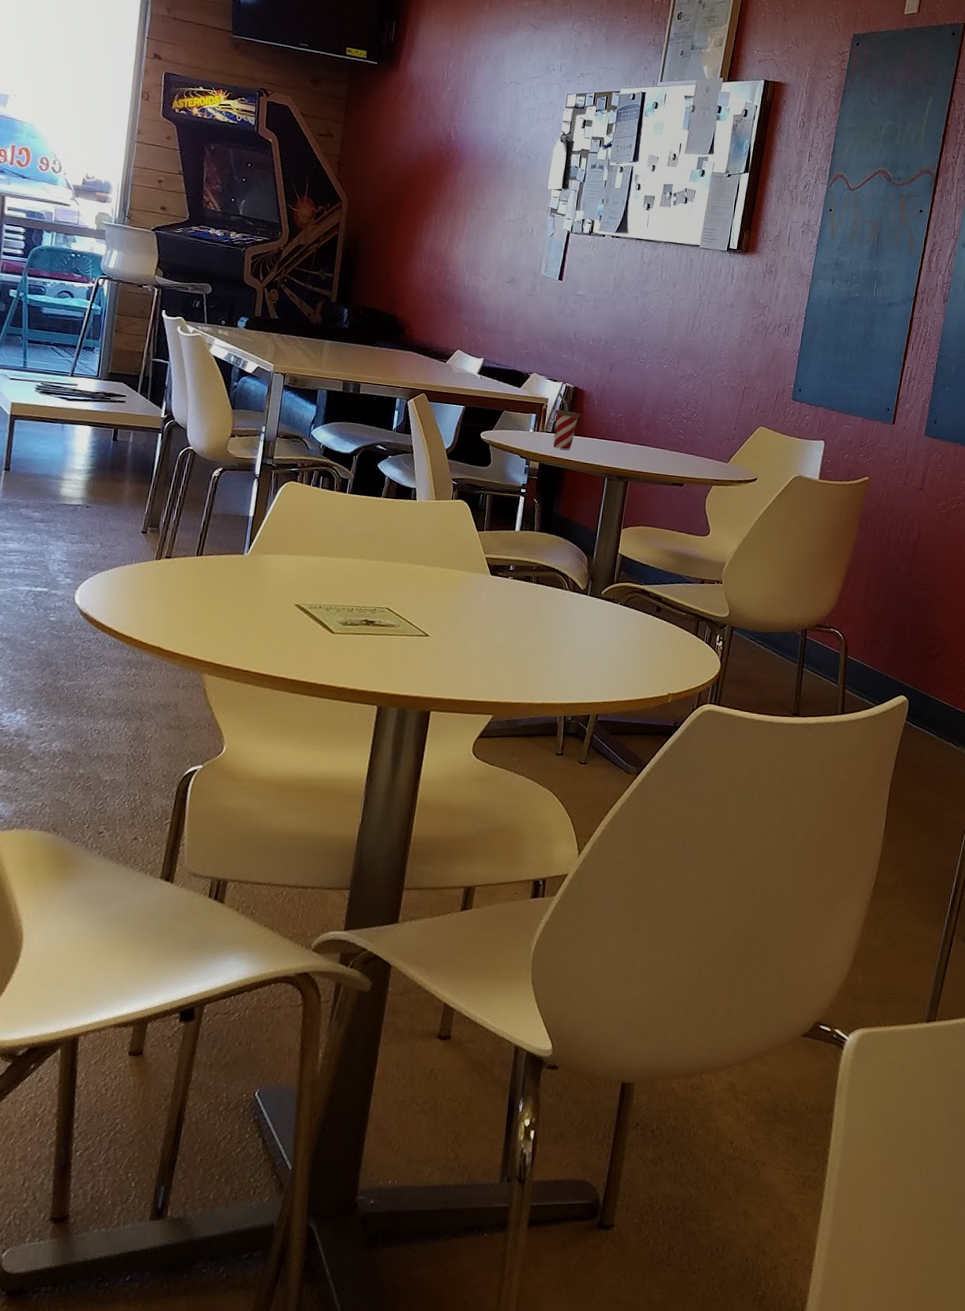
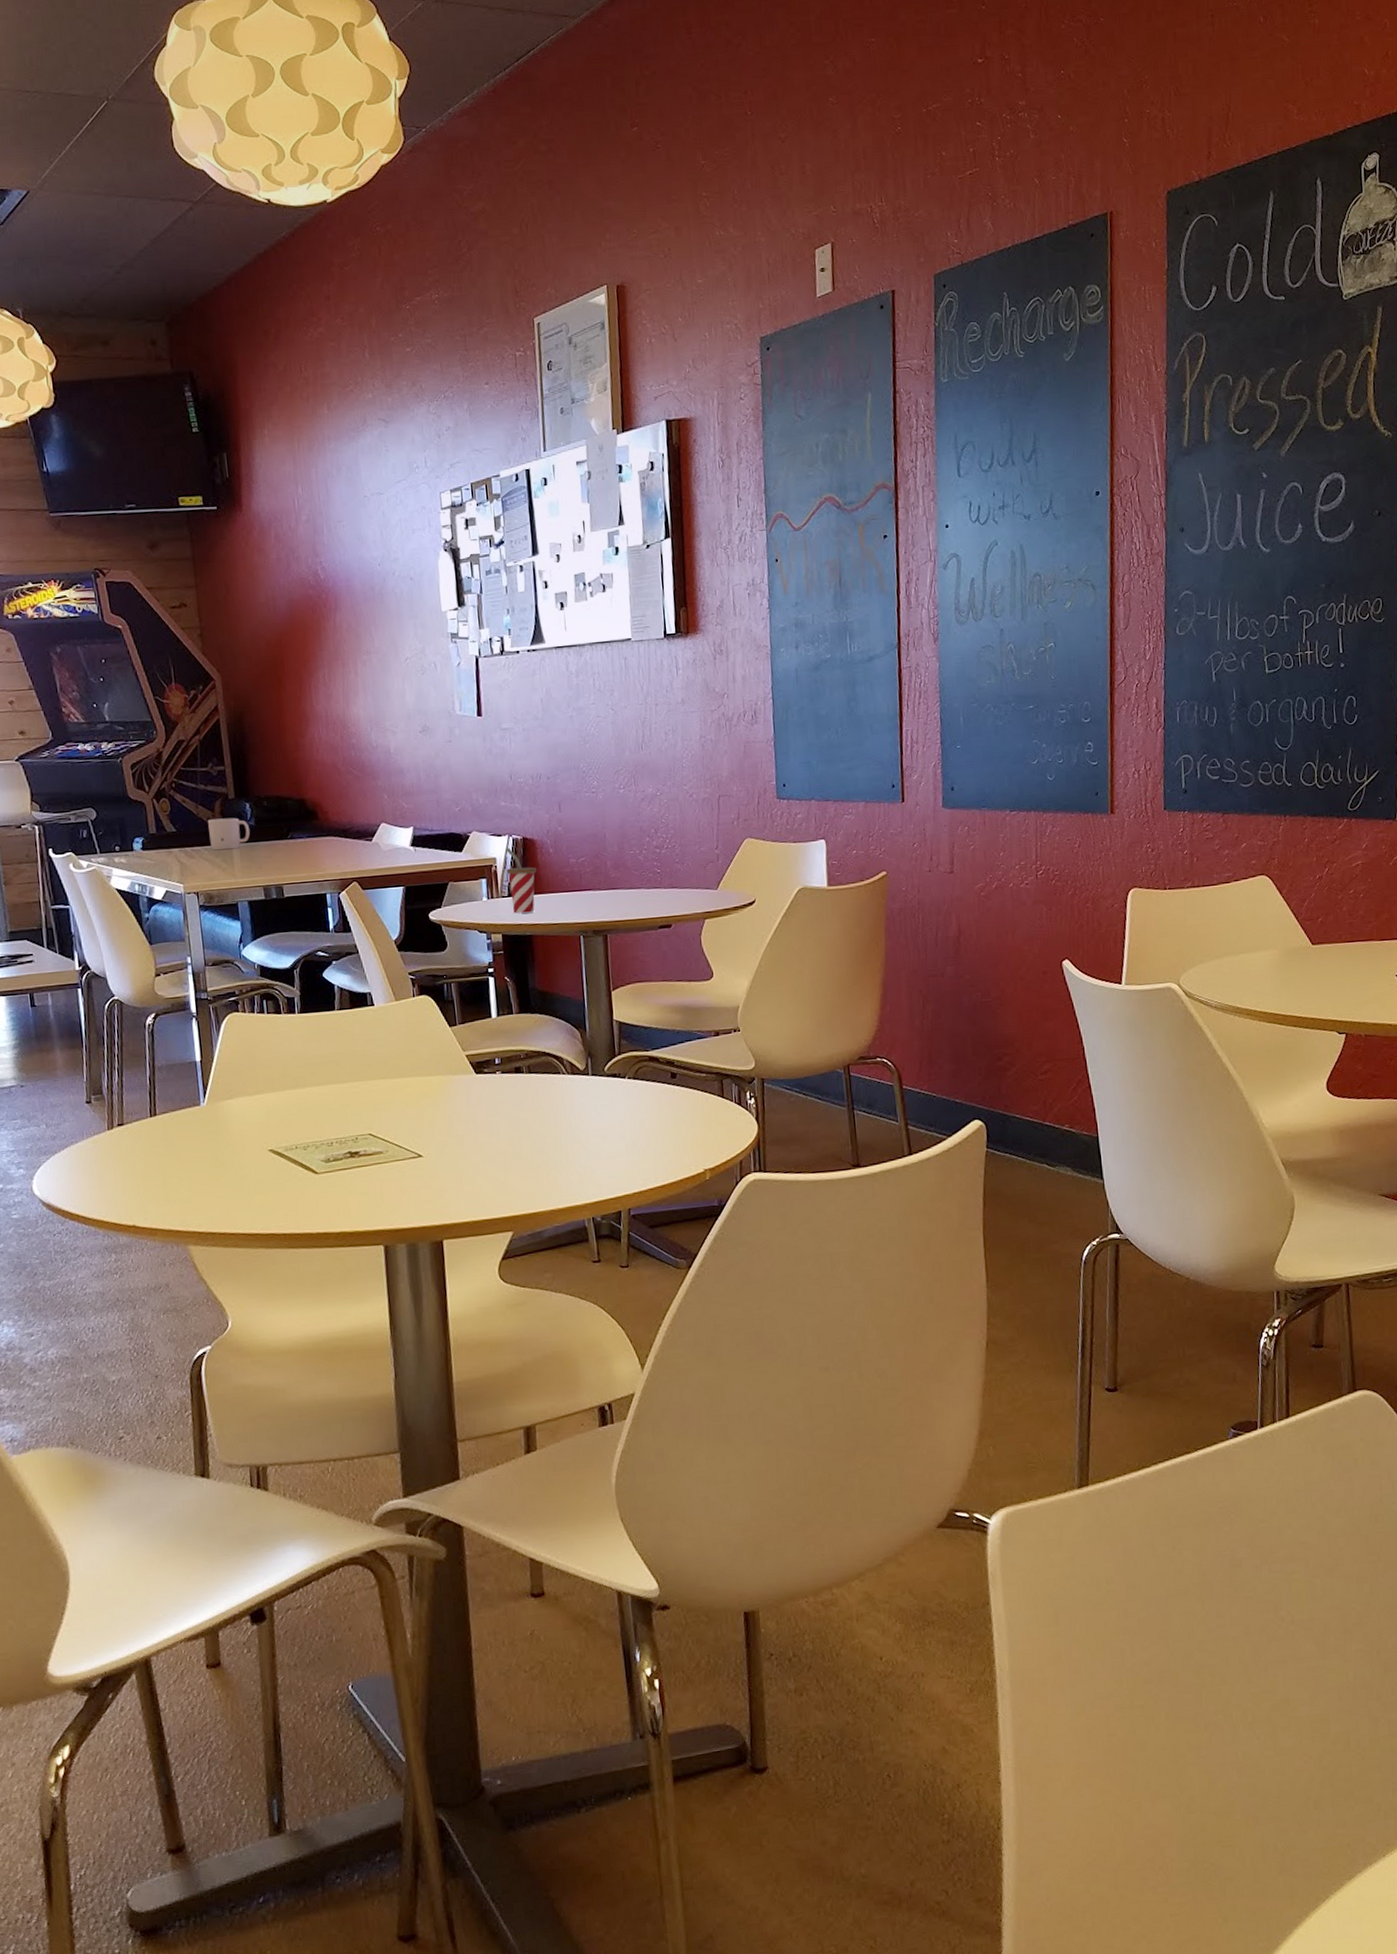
mug: none [305,315,344,345] -> present [208,817,251,851]

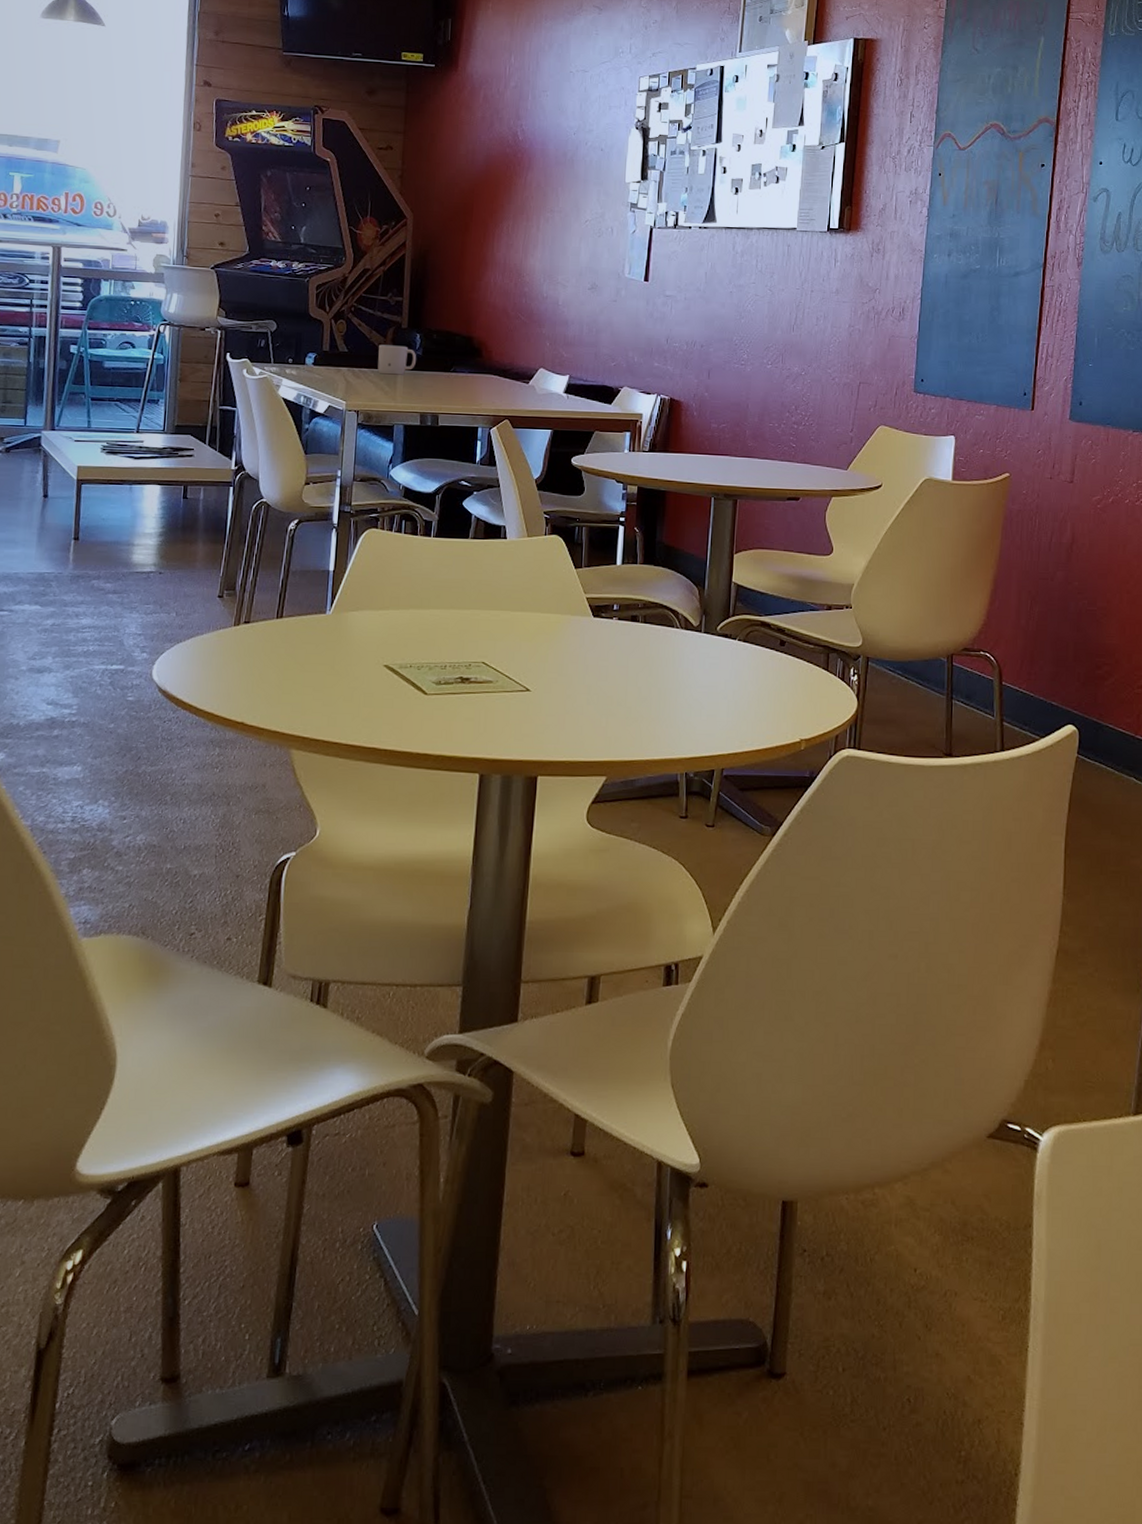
beverage cup: present [505,847,536,914] -> none [650,406,679,469]

